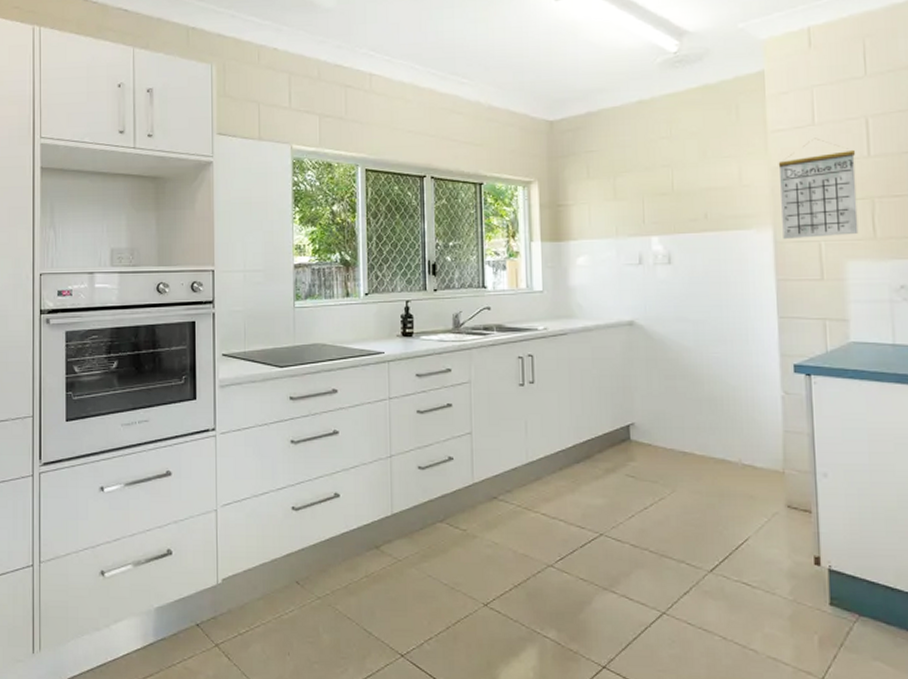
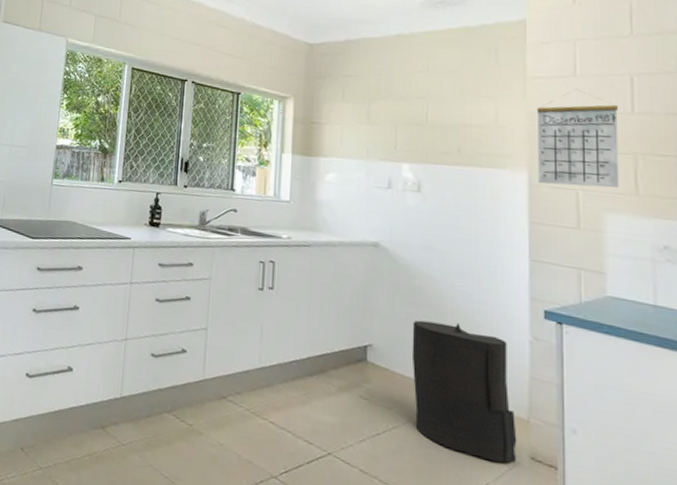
trash can: none [671,389,775,516] -> present [411,320,517,463]

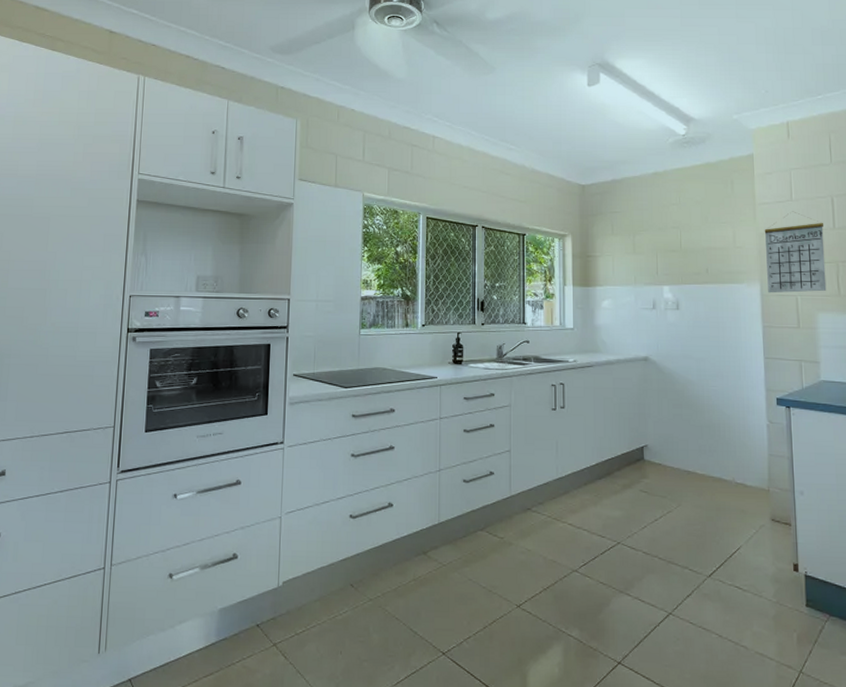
trash can: present [411,320,517,463] -> none [678,417,762,528]

